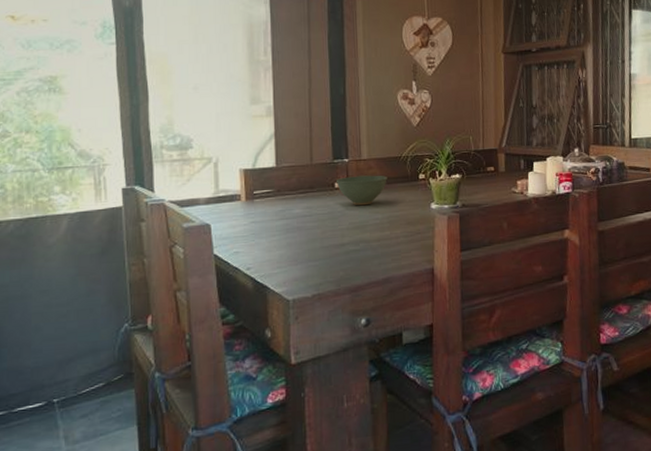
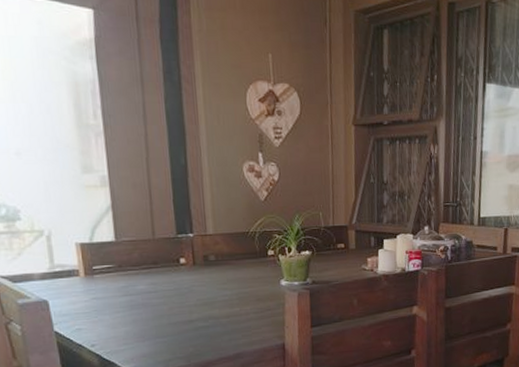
bowl: present [335,175,387,206] -> none [180,251,235,283]

